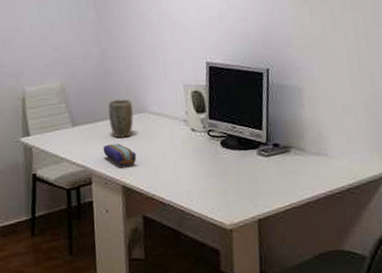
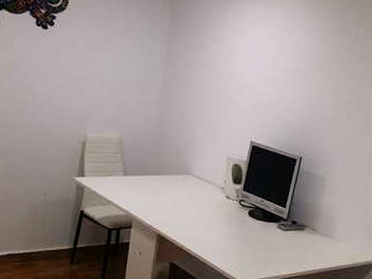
pencil case: present [103,143,137,166] -> none [146,196,175,218]
plant pot: present [108,99,134,138] -> none [157,159,180,194]

